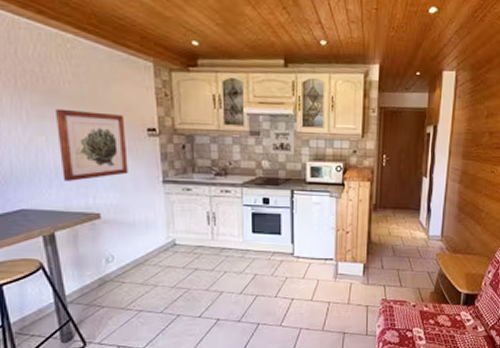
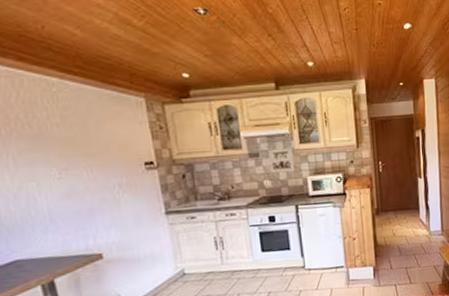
wall art: present [56,108,128,181] -> none [45,151,129,225]

